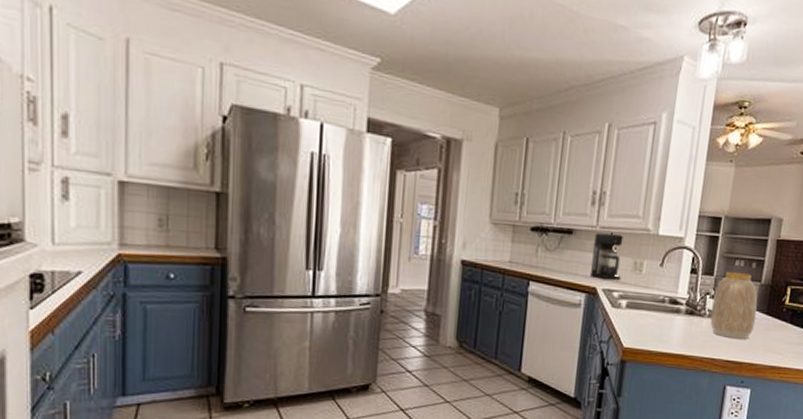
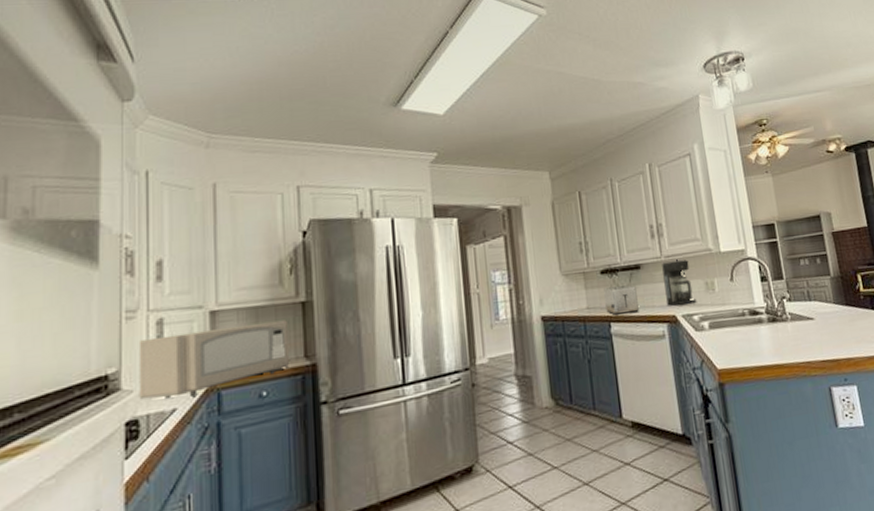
microwave: none [42,196,200,263] -> present [138,319,289,400]
toaster: none [528,246,564,278] -> present [604,285,639,316]
vase: present [710,272,758,340] -> none [789,270,839,338]

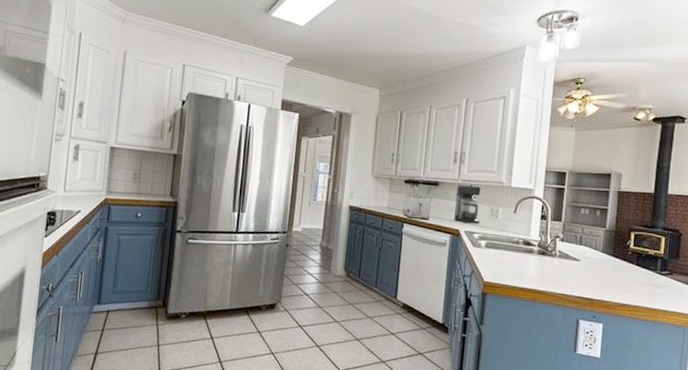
microwave: present [138,319,289,400] -> none [58,157,162,205]

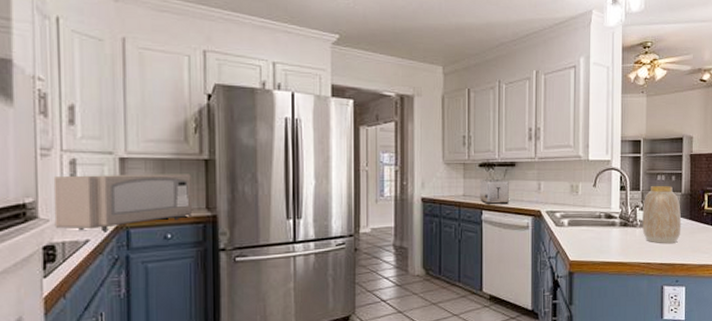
microwave: none [58,157,162,205] -> present [53,174,192,231]
coffee maker: present [454,184,481,225] -> none [535,163,561,203]
vase: none [561,219,604,279] -> present [642,186,682,244]

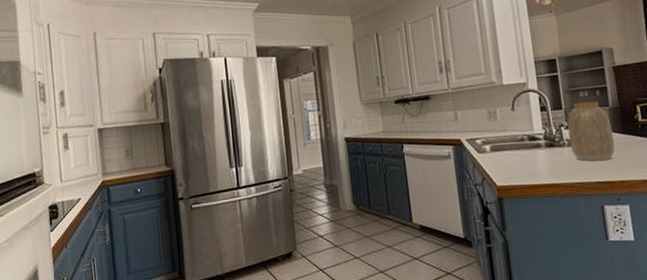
microwave: present [53,174,192,231] -> none [53,136,155,192]
toaster: present [480,180,509,205] -> none [397,113,428,139]

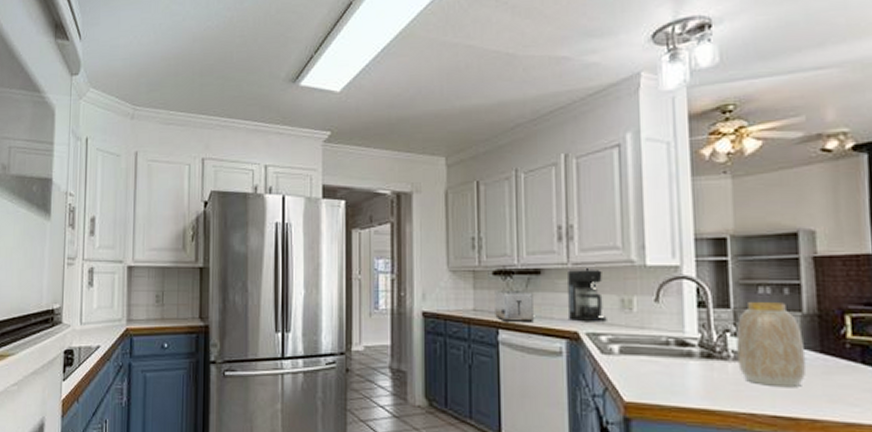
toaster: none [397,113,428,139] -> present [495,291,534,323]
coffee maker: none [449,91,480,132] -> present [568,270,607,323]

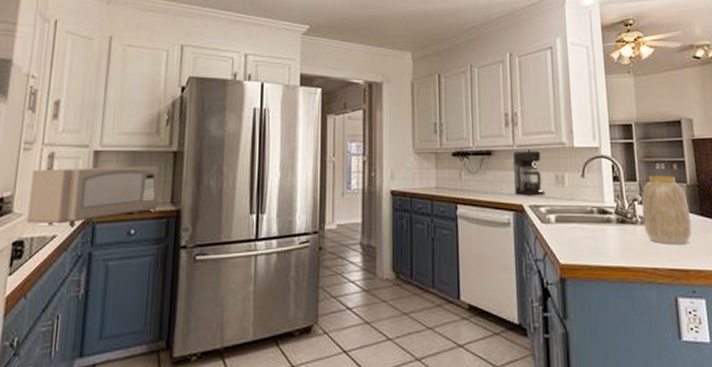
microwave: none [74,282,187,338] -> present [26,166,159,226]
toaster: present [495,291,534,323] -> none [454,170,486,199]

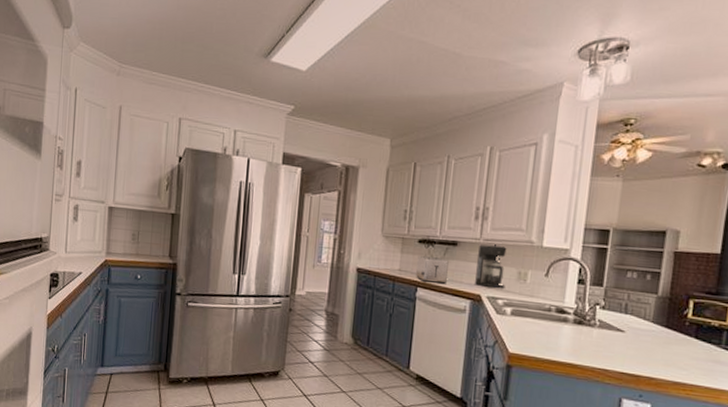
microwave: present [26,166,159,226] -> none [59,218,160,266]
toaster: none [454,170,486,199] -> present [416,256,449,285]
vase: present [641,176,692,245] -> none [601,283,655,352]

